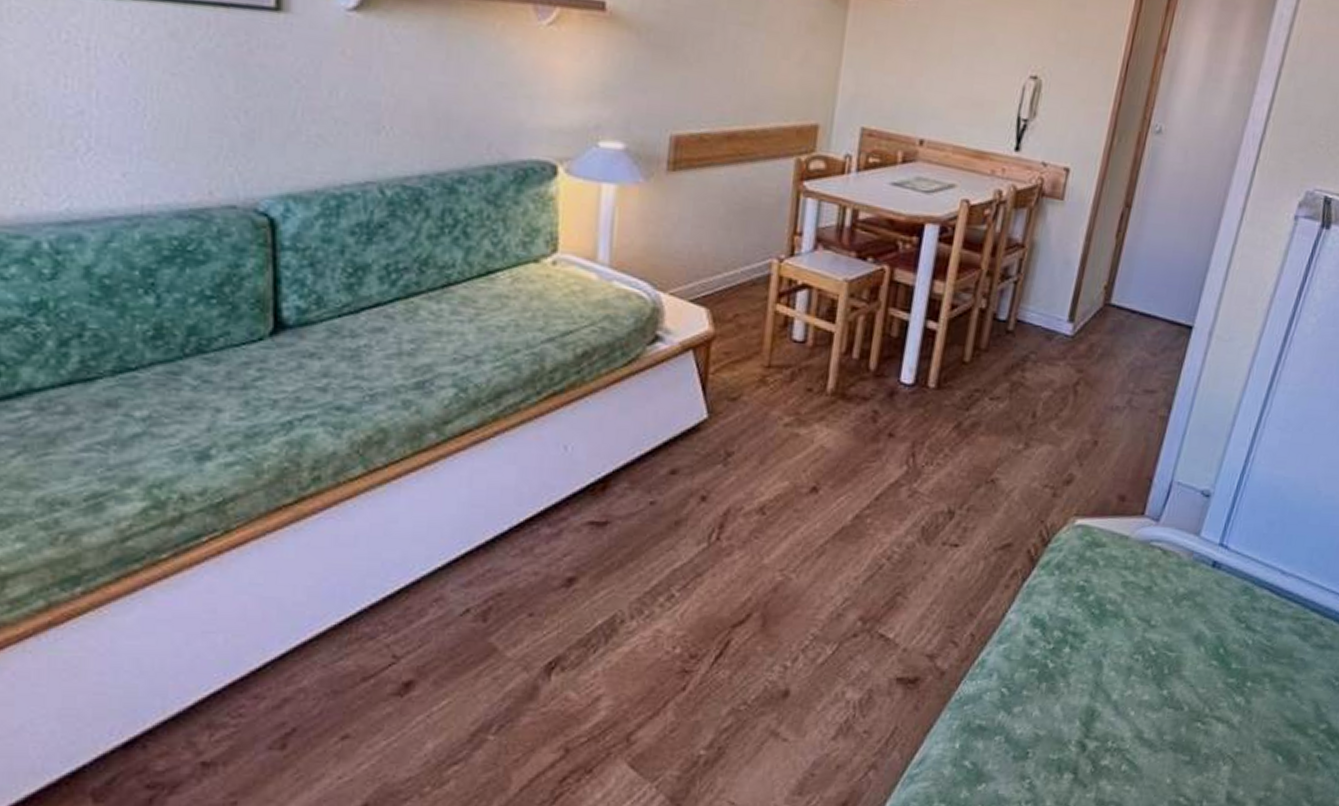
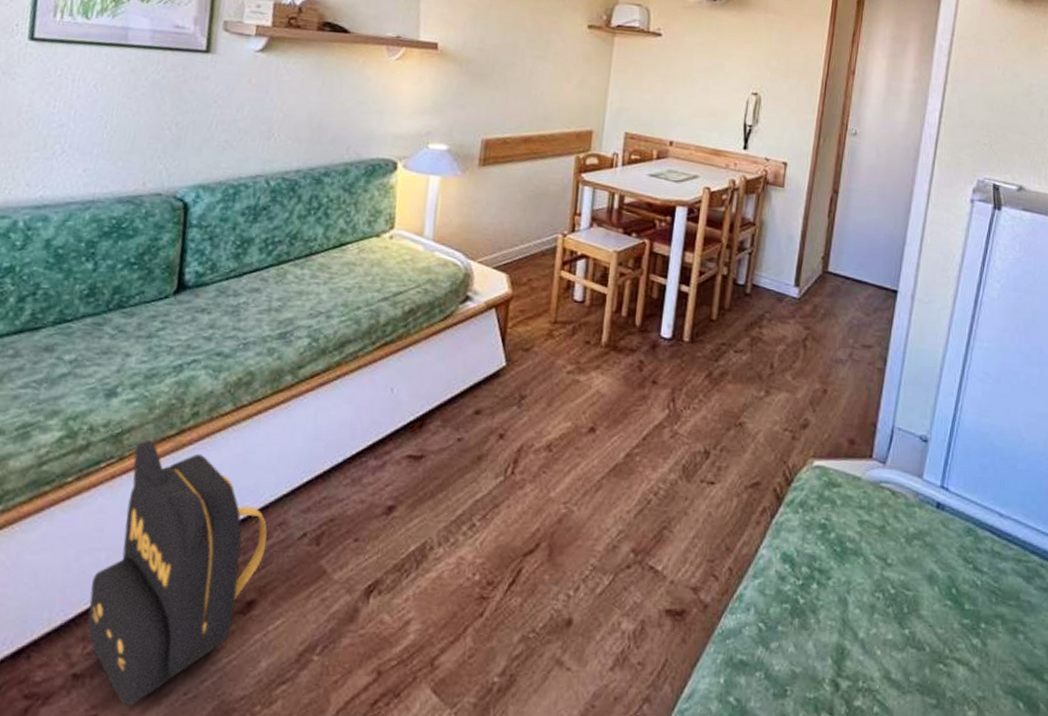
backpack: none [210,509,422,792] -> present [88,439,267,706]

